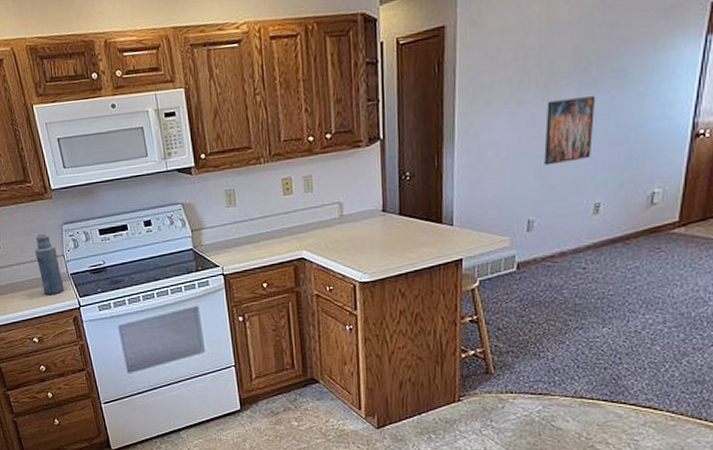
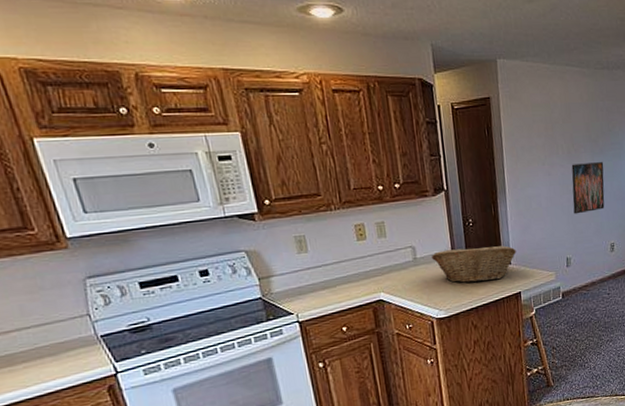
bottle: present [35,233,64,295] -> none [44,290,93,364]
fruit basket: none [360,203,461,245] -> present [432,245,516,283]

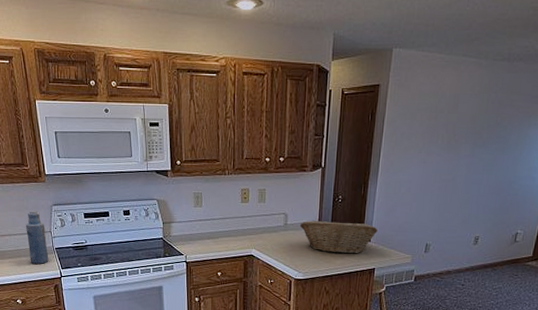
bottle: none [44,290,93,364] -> present [26,211,49,264]
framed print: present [571,162,605,214] -> none [442,154,484,204]

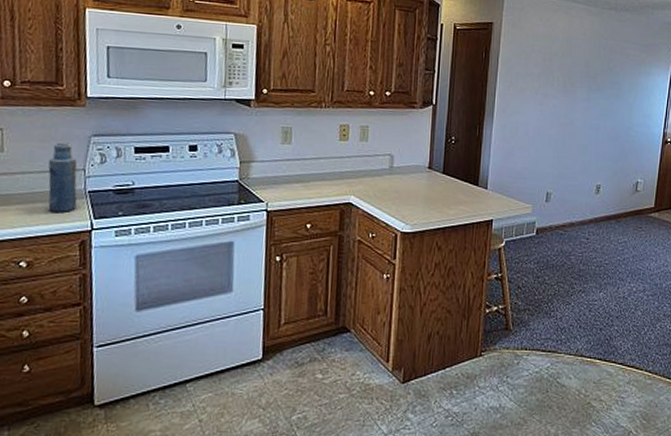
fruit basket: present [300,220,378,254] -> none [408,163,495,203]

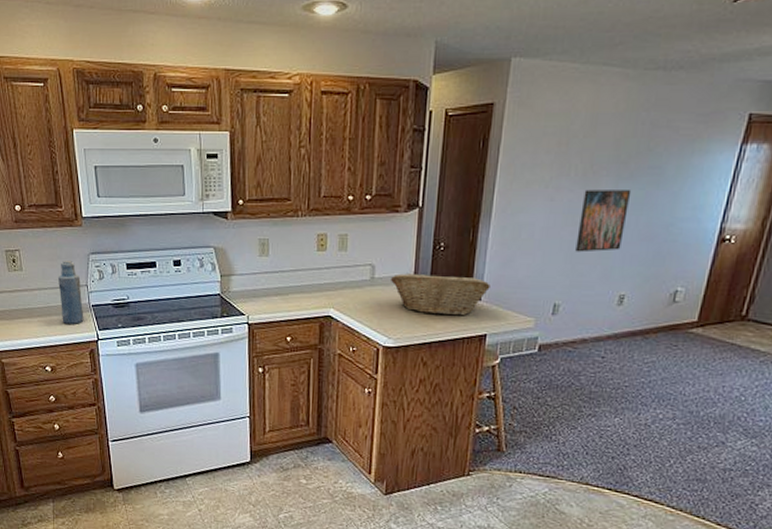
fruit basket: none [408,163,495,203] -> present [391,273,490,316]
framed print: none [561,97,600,149] -> present [575,189,632,253]

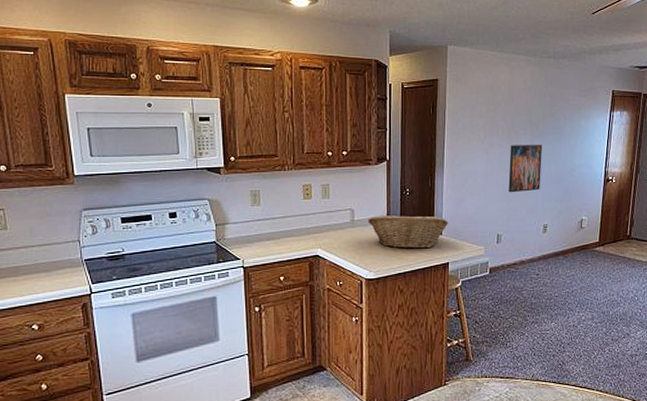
bottle: present [58,261,84,324] -> none [47,218,76,280]

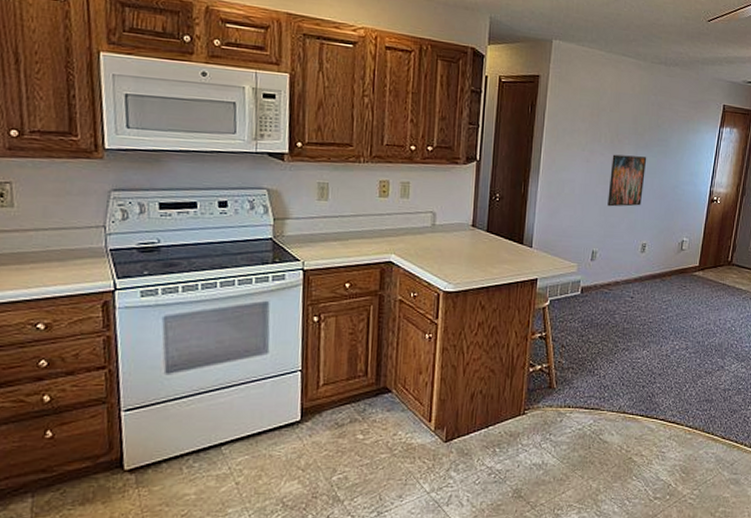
fruit basket: present [368,214,448,249] -> none [451,221,540,262]

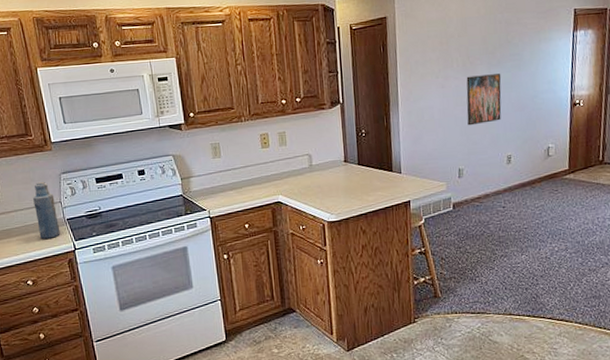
bottle: none [64,197,98,272] -> present [33,182,61,239]

